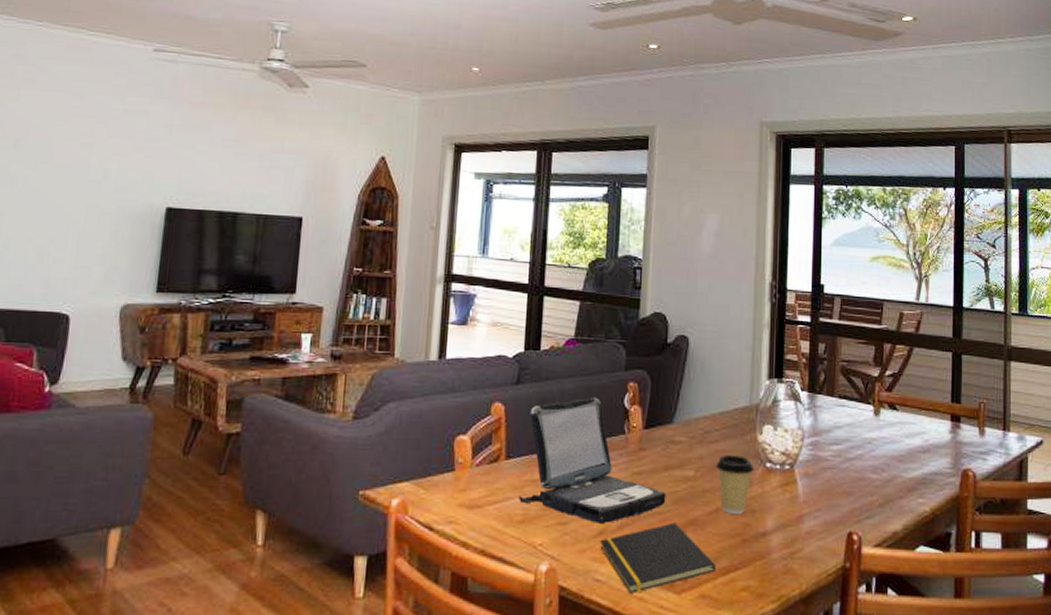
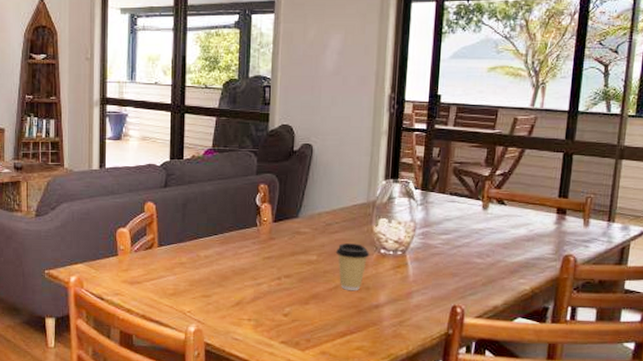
laptop: present [519,397,666,523] -> none [170,197,292,296]
notepad: present [600,522,717,593] -> none [237,296,335,349]

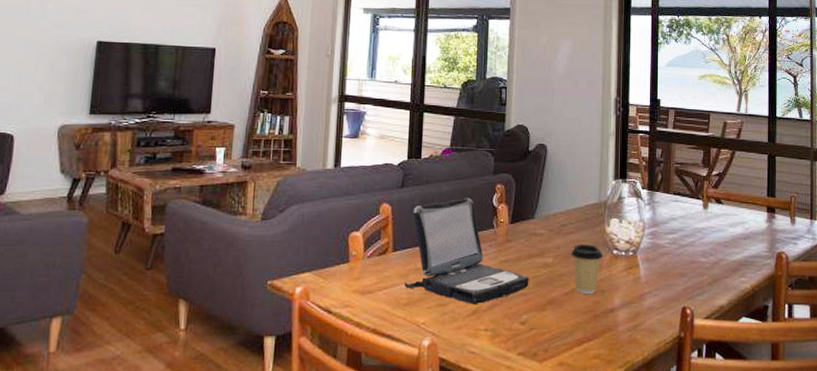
laptop: none [170,197,292,296] -> present [404,197,529,304]

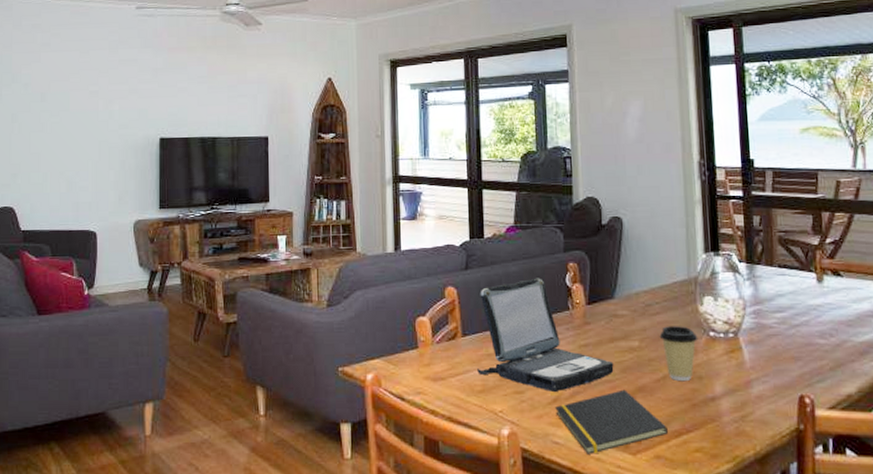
notepad: none [474,302,573,363] -> present [555,389,669,454]

